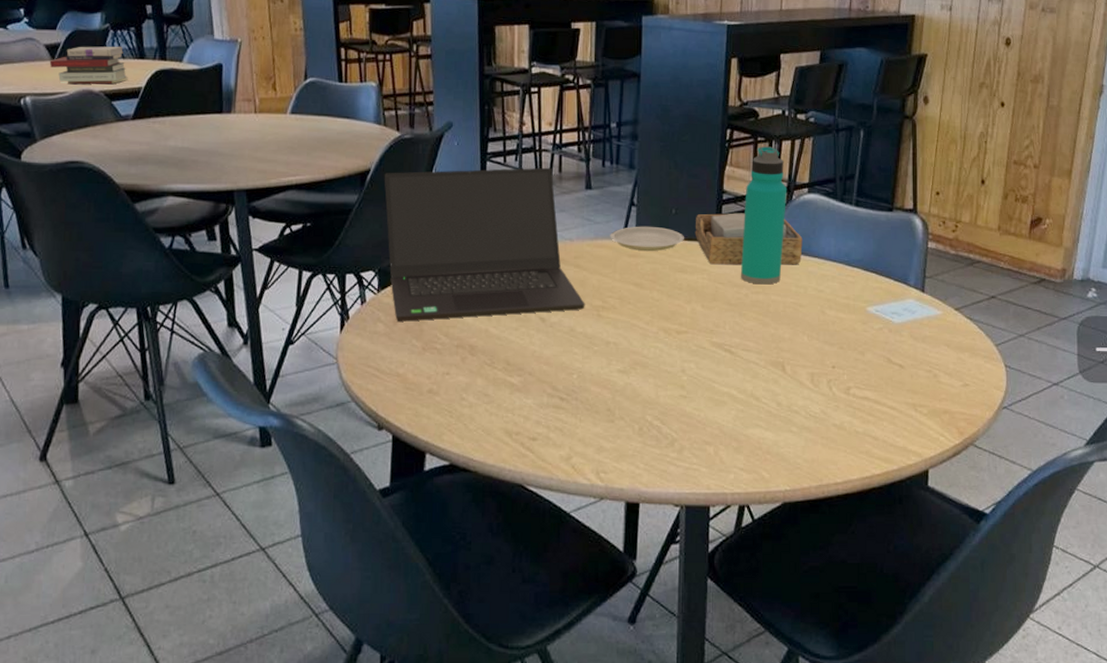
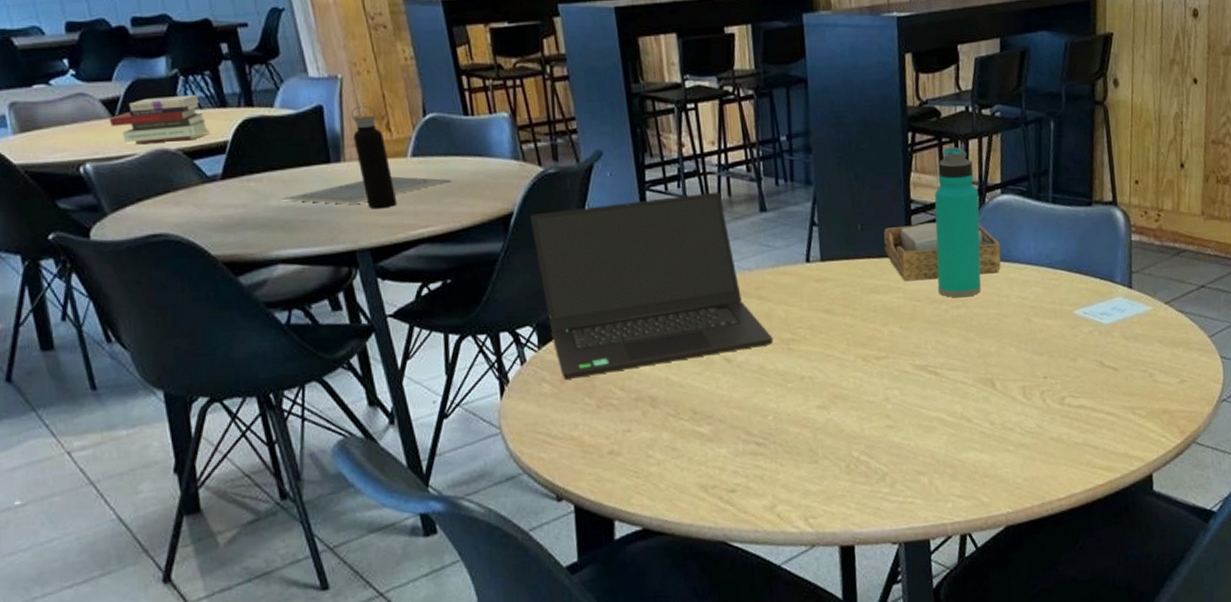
memorial plaque: none [178,129,322,150] -> present [281,176,452,204]
water bottle: none [244,66,274,156] -> present [350,105,397,209]
plate: present [610,226,684,251] -> none [792,246,874,274]

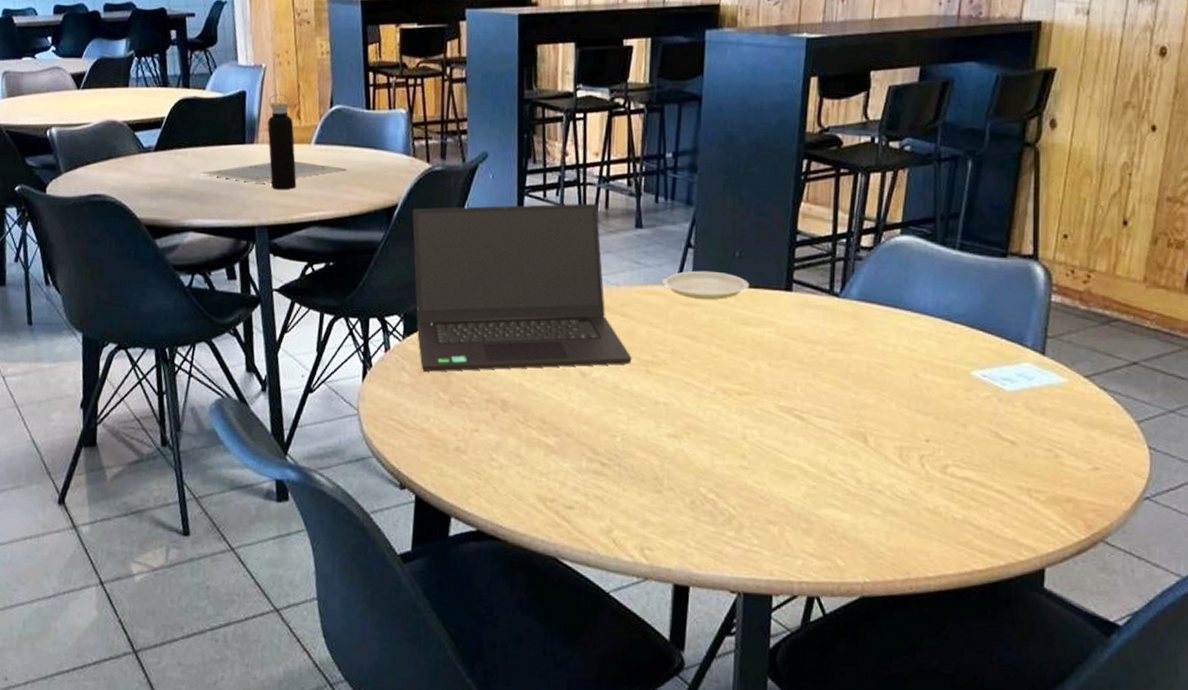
books: present [109,94,210,143] -> none [75,74,151,114]
plate: none [792,246,874,274] -> present [662,270,749,299]
napkin holder: present [883,222,1002,281] -> none [762,257,893,319]
water bottle: present [934,147,981,298] -> none [815,179,875,341]

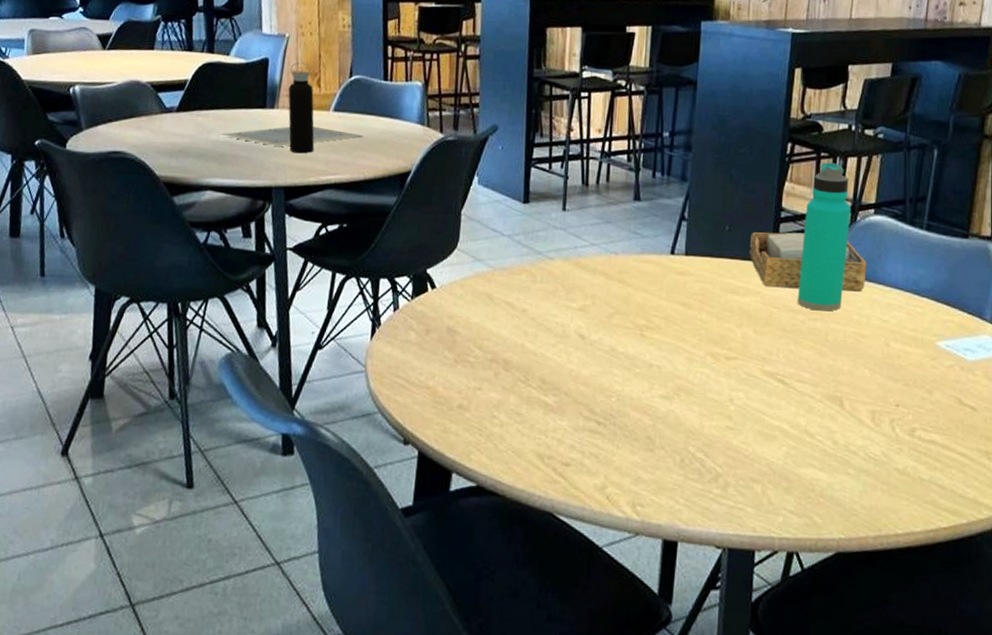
laptop: present [412,203,632,372] -> none [424,175,628,332]
plate: present [662,270,749,299] -> none [657,242,737,270]
napkin holder: none [762,257,893,319] -> present [749,232,867,292]
water bottle: none [815,179,875,341] -> present [797,162,852,312]

